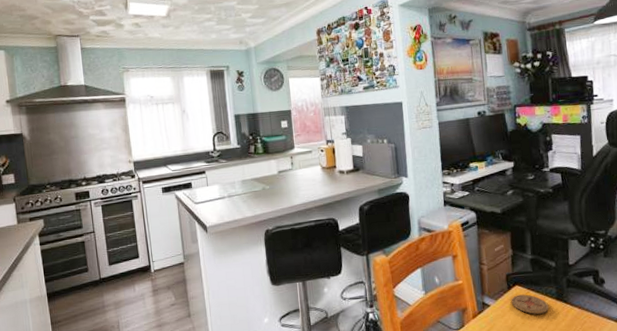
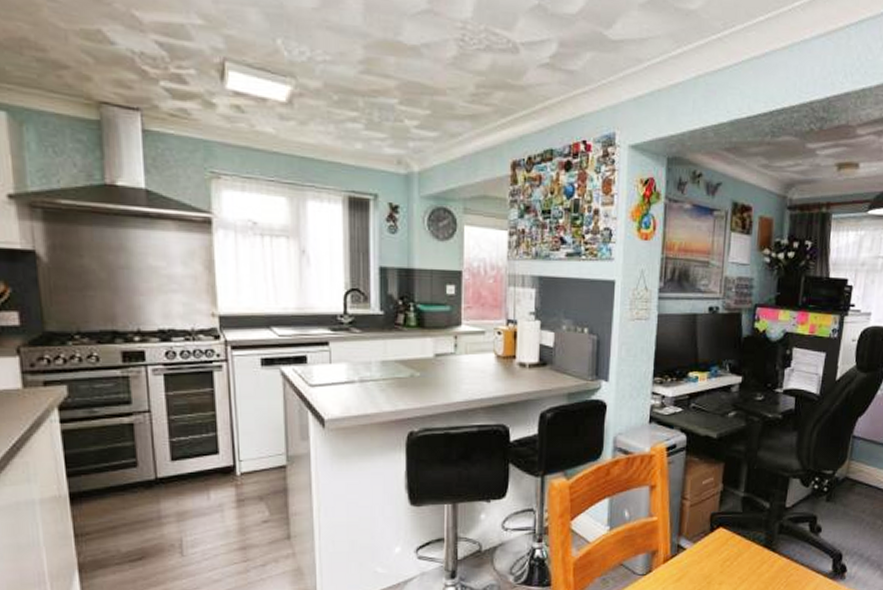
coaster: present [511,294,549,314] -> none [711,538,754,563]

